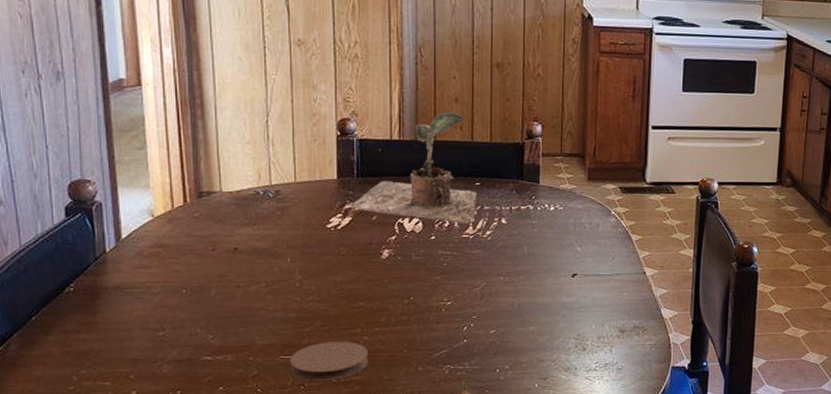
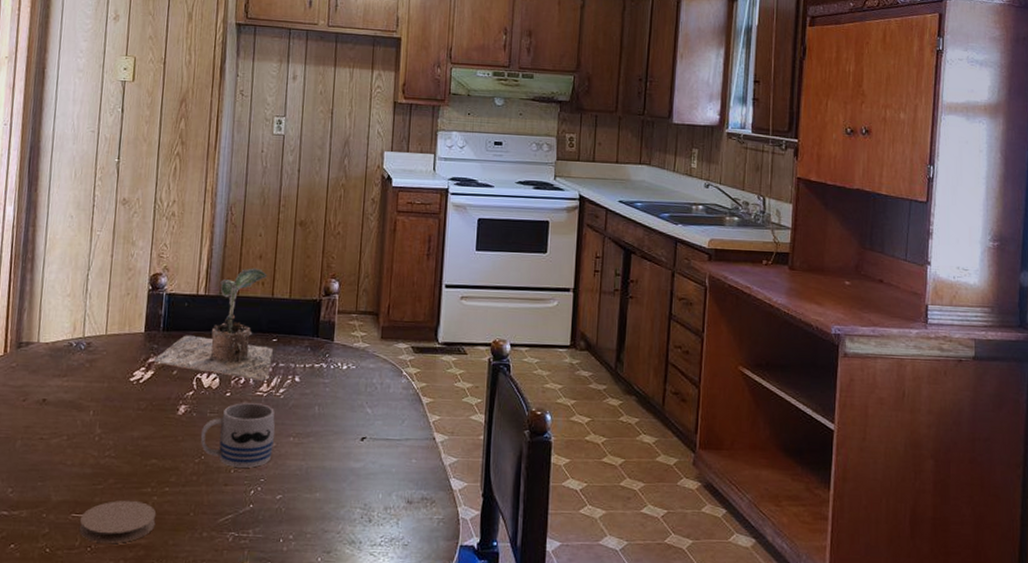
mug: none [407,245,485,306] -> present [200,403,275,468]

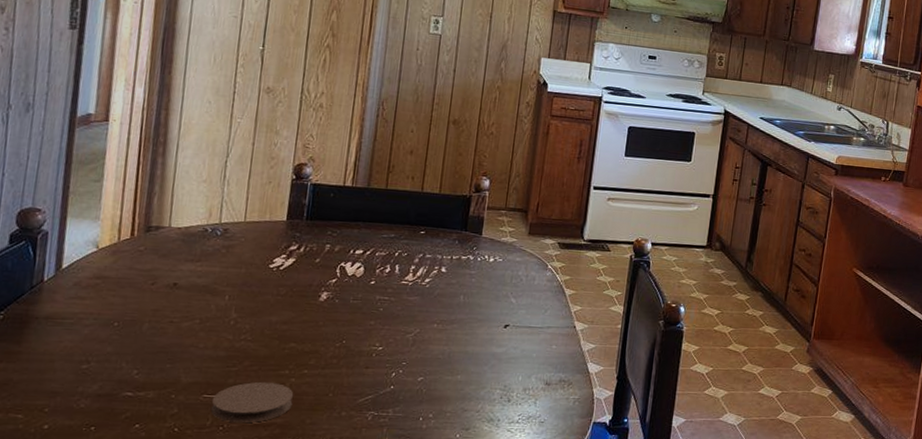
plant: present [153,268,274,381] -> none [295,162,422,271]
mug: present [200,403,275,468] -> none [342,291,420,352]

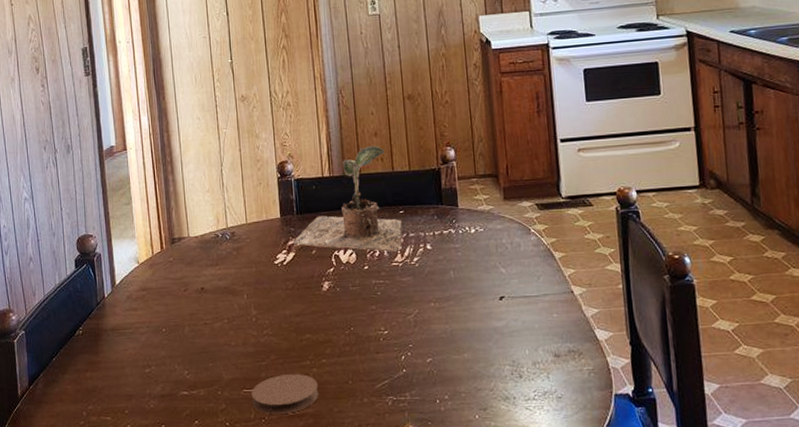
plant: none [295,162,422,271] -> present [293,145,402,252]

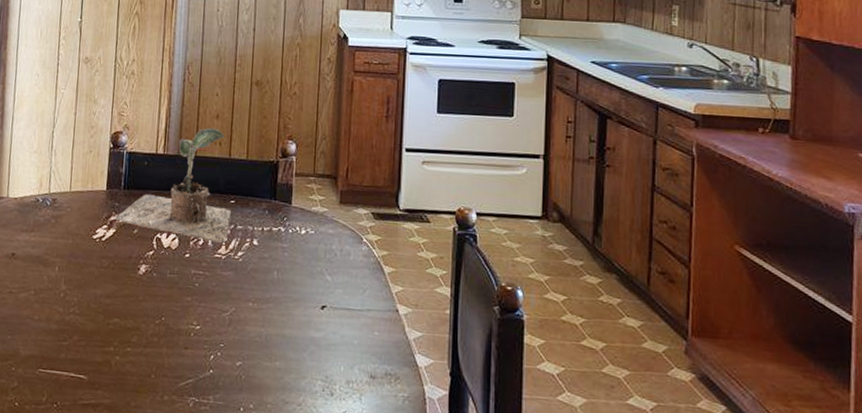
coaster: present [252,373,319,415] -> none [46,358,119,402]

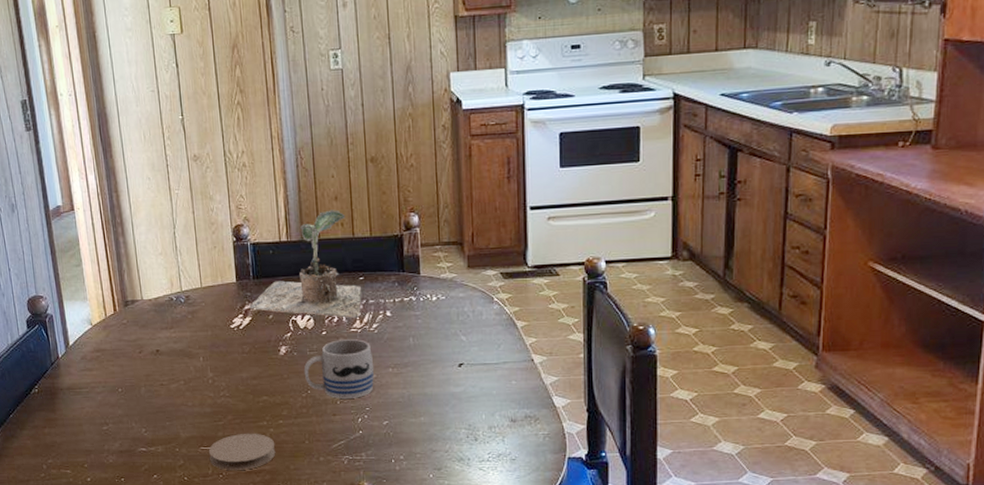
coaster: none [46,358,119,402] -> present [209,433,276,471]
mug: none [160,264,234,332] -> present [304,339,374,399]

